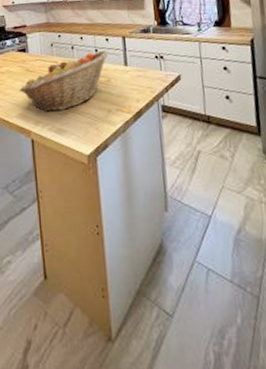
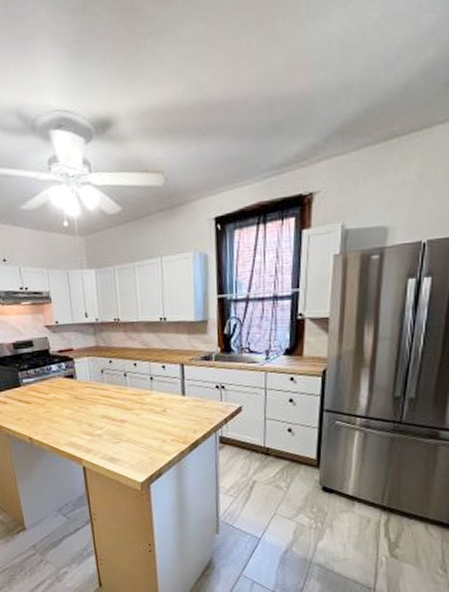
fruit basket: present [19,50,108,112] -> none [68,378,165,441]

